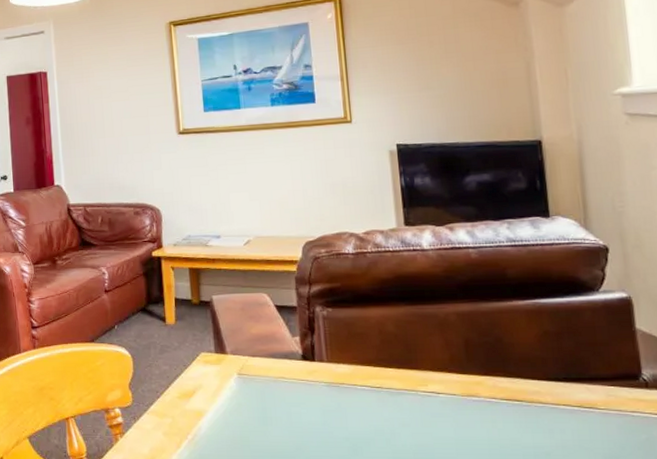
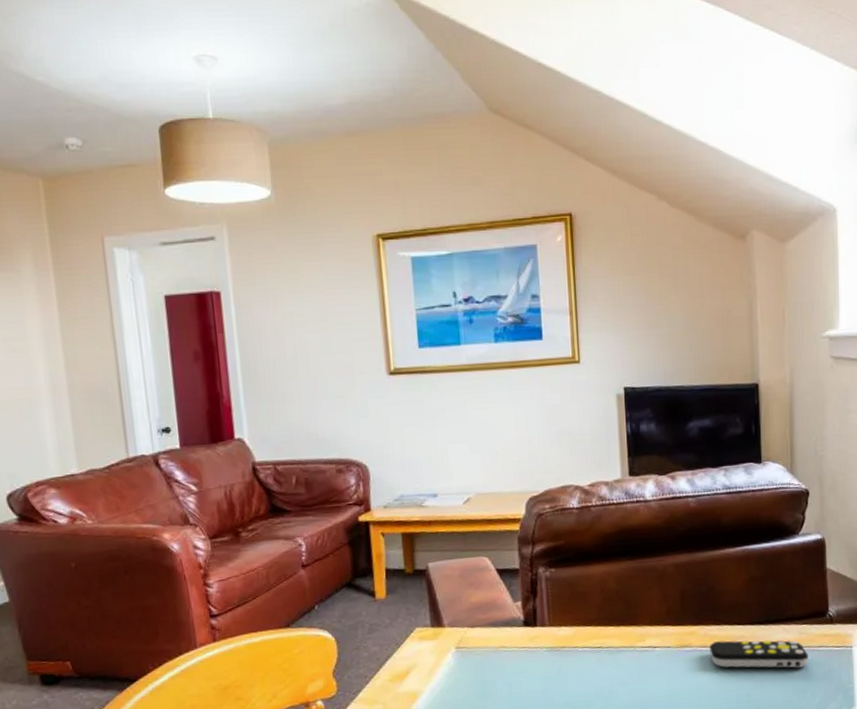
remote control: none [500,394,621,432] -> present [710,640,809,668]

